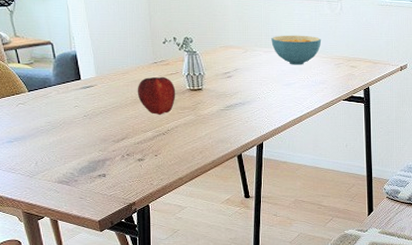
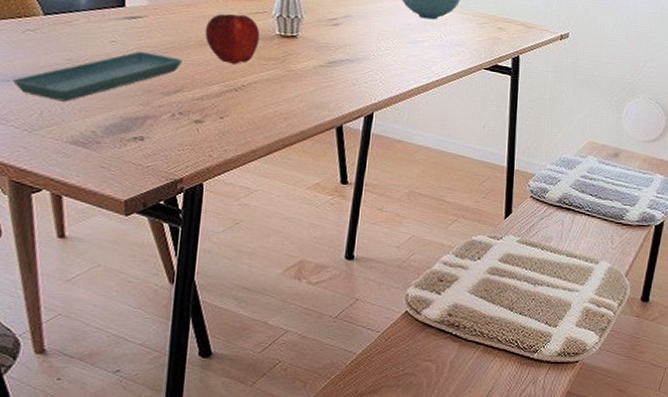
saucer: none [15,111,124,153] -> present [12,51,182,102]

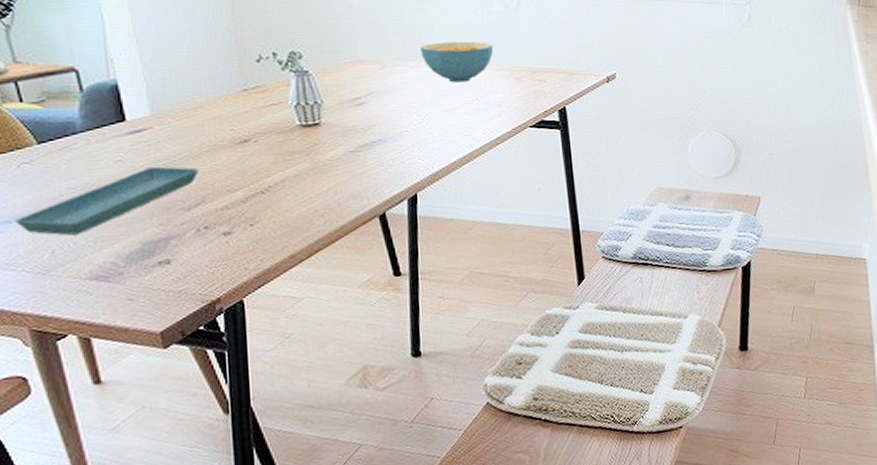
apple: present [204,14,260,64] -> none [217,109,280,165]

